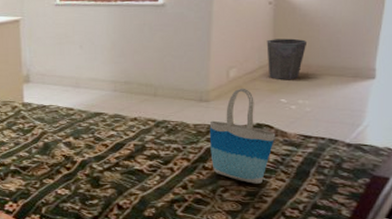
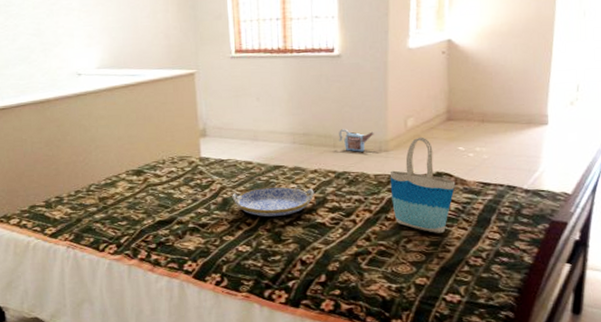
serving tray: none [53,133,133,163] -> present [232,186,314,217]
watering can: none [159,78,195,101] -> present [338,129,374,152]
waste bin: present [266,38,308,80] -> none [442,87,481,128]

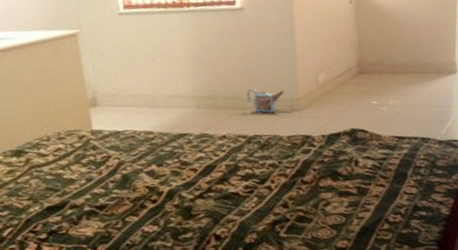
serving tray: present [232,186,314,217] -> none [132,156,225,192]
tote bag: present [389,137,456,233] -> none [303,92,371,193]

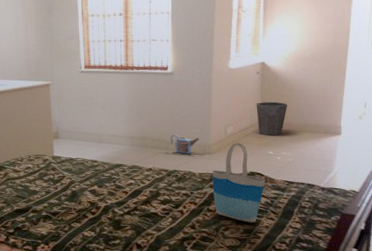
tote bag: none [303,92,371,193] -> present [212,142,266,223]
waste bin: none [351,37,391,81] -> present [256,102,288,136]

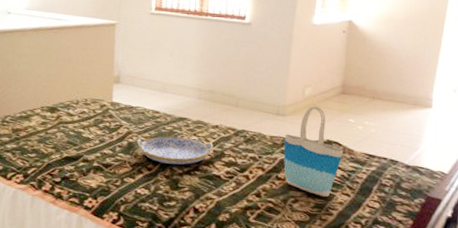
serving tray: none [80,182,149,208] -> present [137,136,213,165]
watering can: present [170,135,200,154] -> none [240,91,274,114]
waste bin: present [256,102,288,136] -> none [339,64,375,103]

